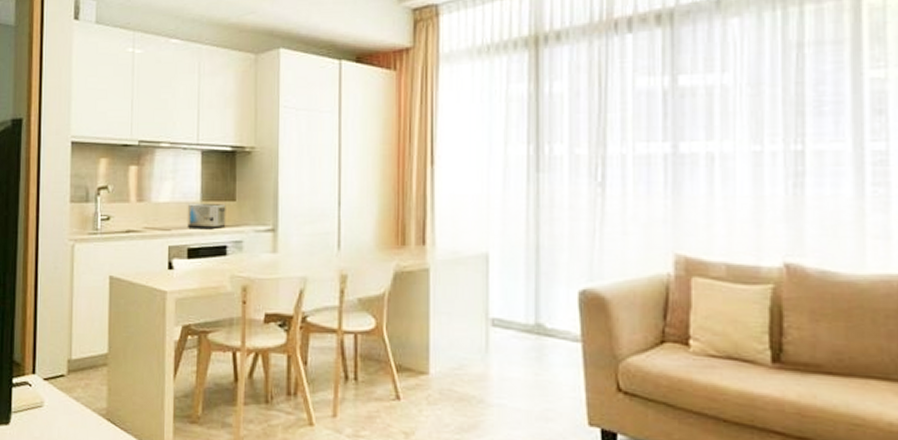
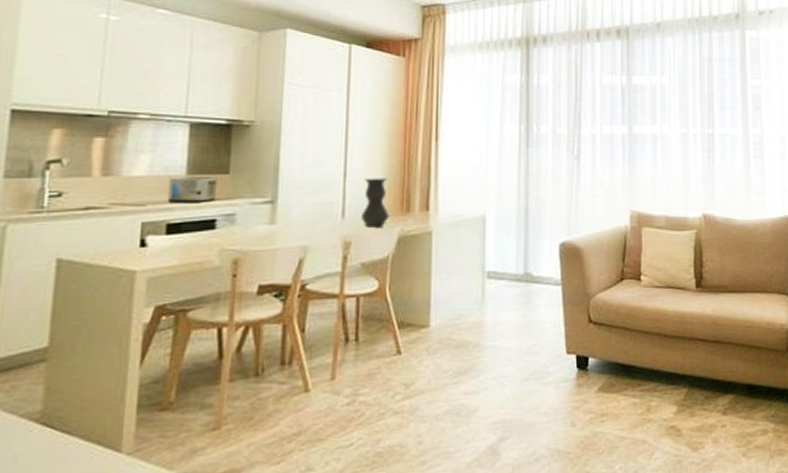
vase: none [357,207,385,261] -> present [361,178,390,228]

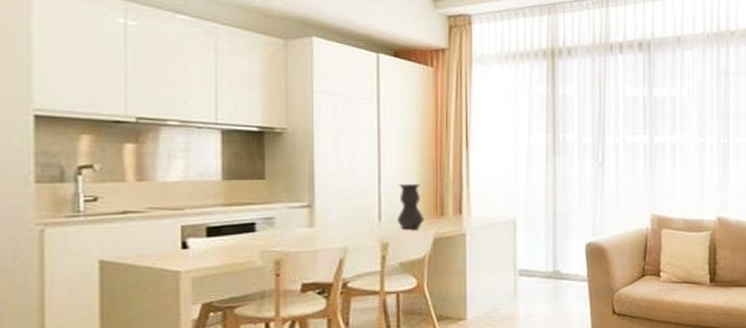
toaster: present [167,176,218,204] -> none [204,181,254,208]

